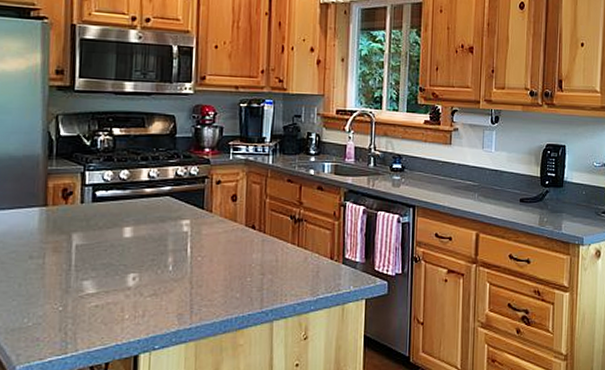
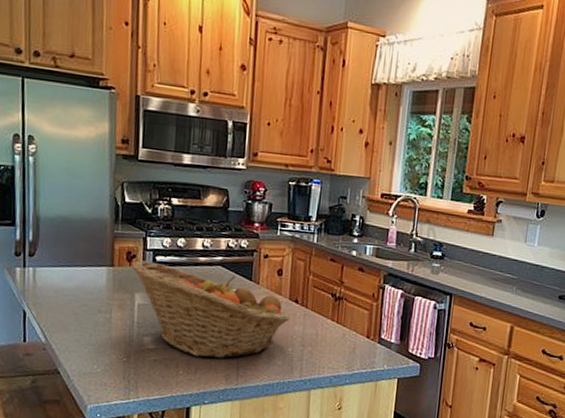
fruit basket: none [68,197,247,298] -> present [132,261,290,359]

